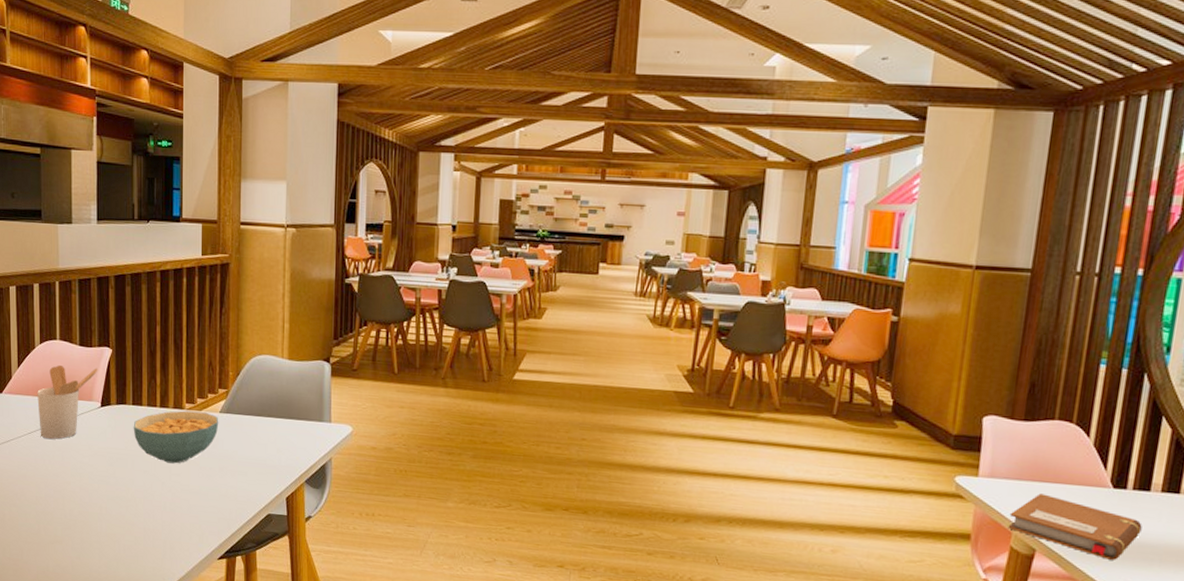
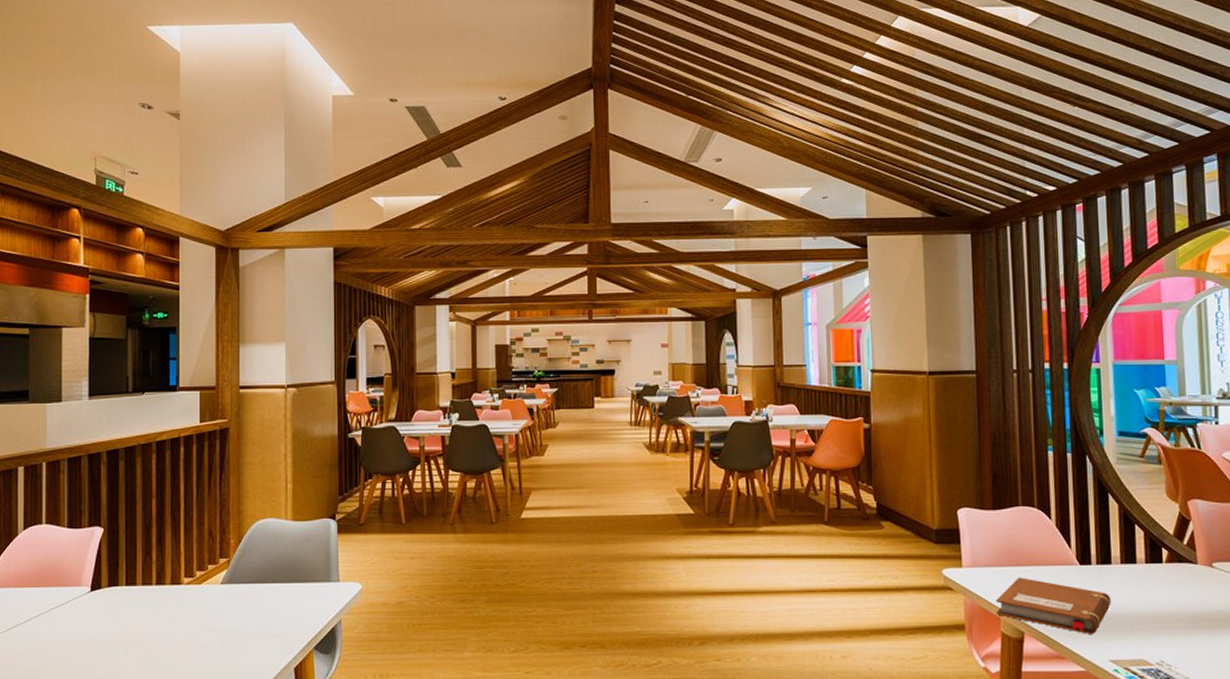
utensil holder: present [37,364,98,439] -> none [19,550,88,633]
cereal bowl: present [133,410,219,464] -> none [126,585,220,645]

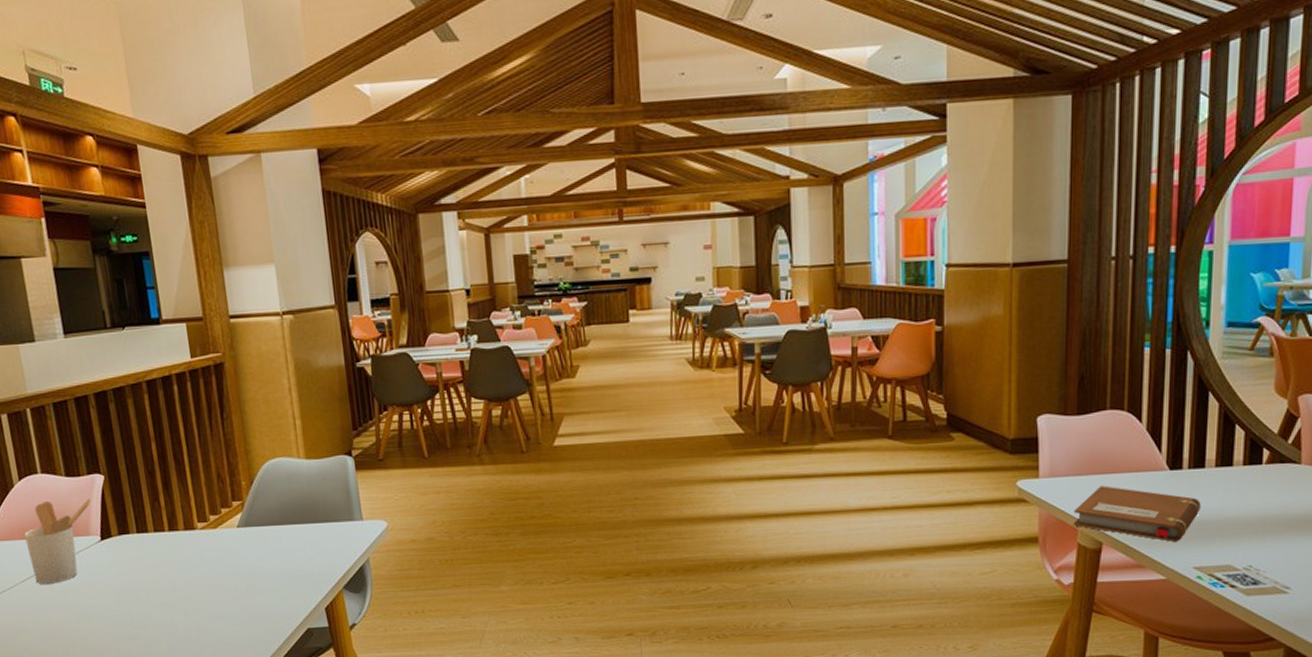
utensil holder: none [19,550,88,633] -> present [24,498,92,584]

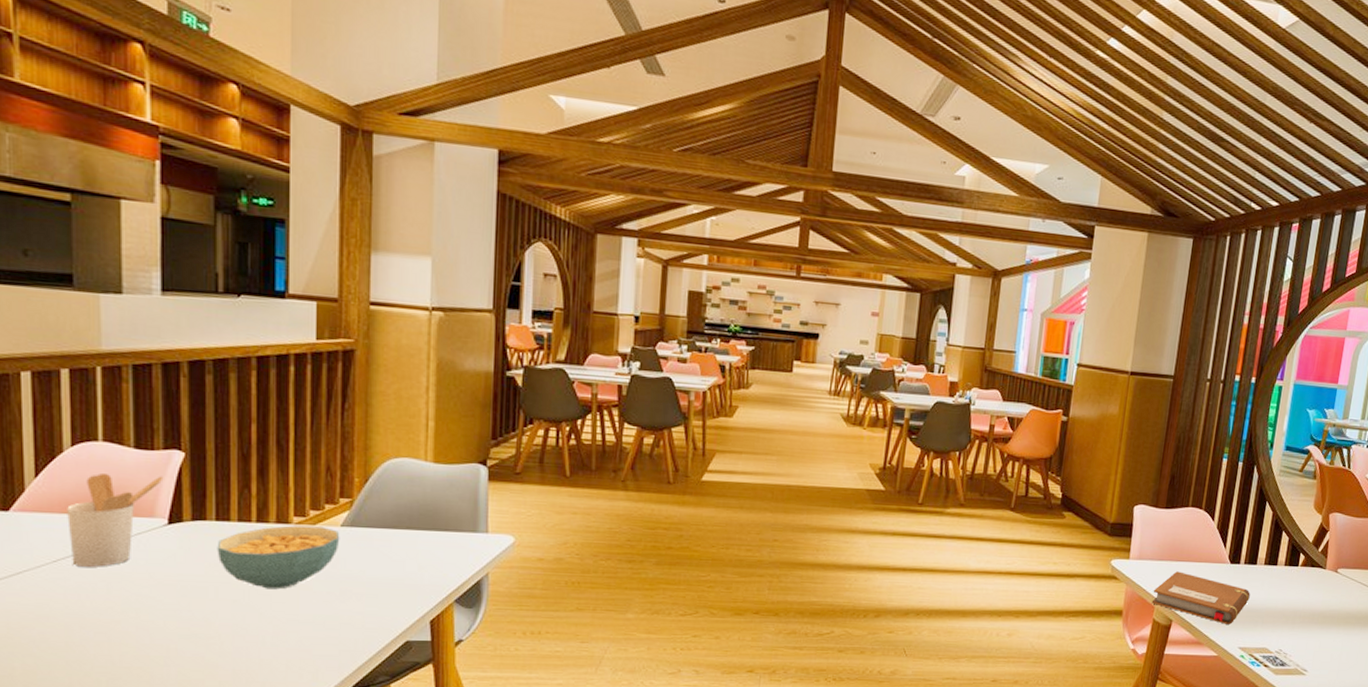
cereal bowl: none [141,529,239,591] -> present [217,525,340,590]

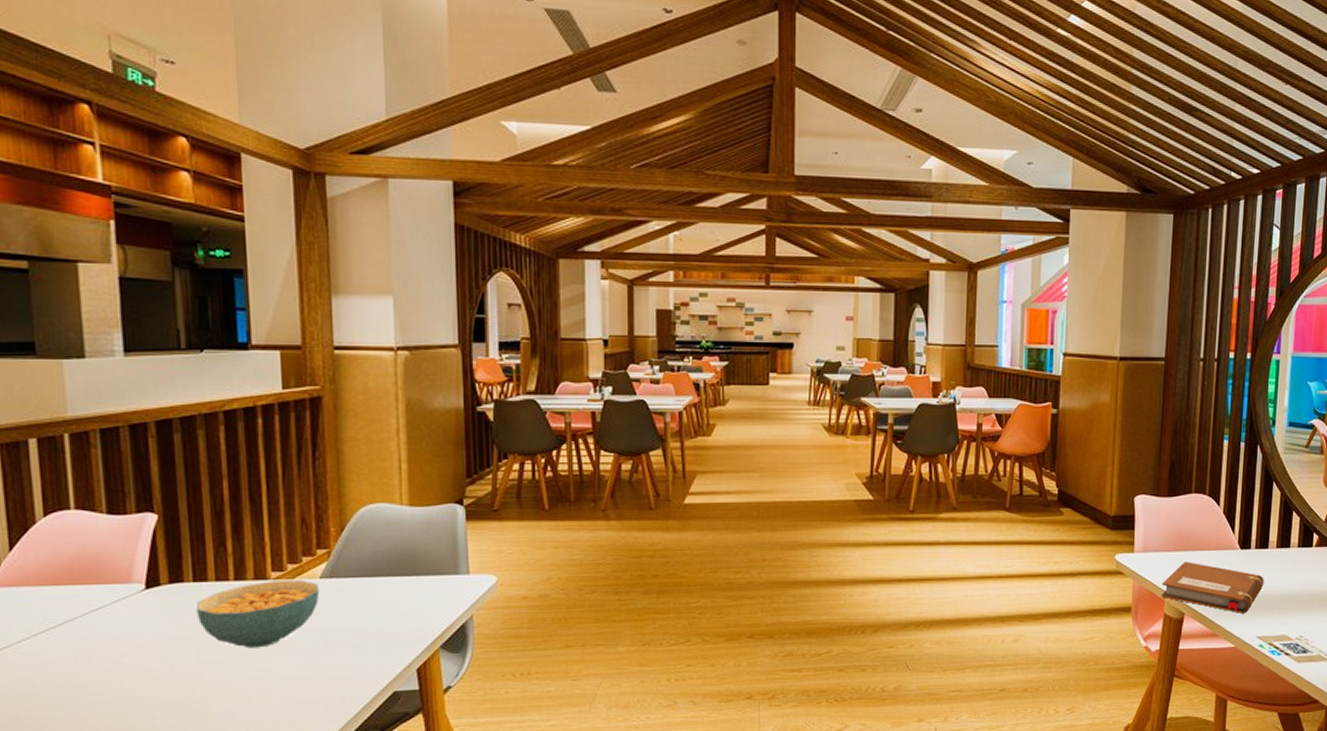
utensil holder: present [67,472,164,567] -> none [43,540,138,639]

